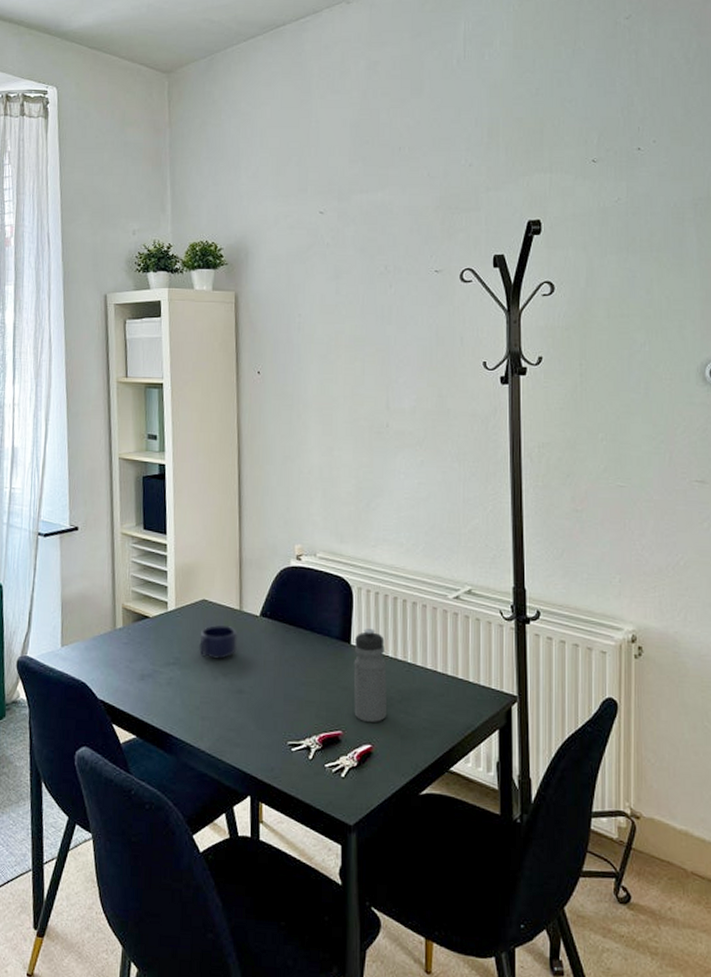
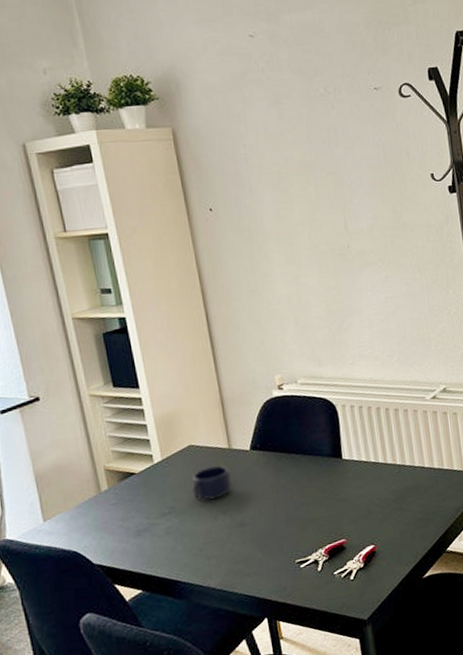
water bottle: present [353,628,387,723] -> none [346,440,385,526]

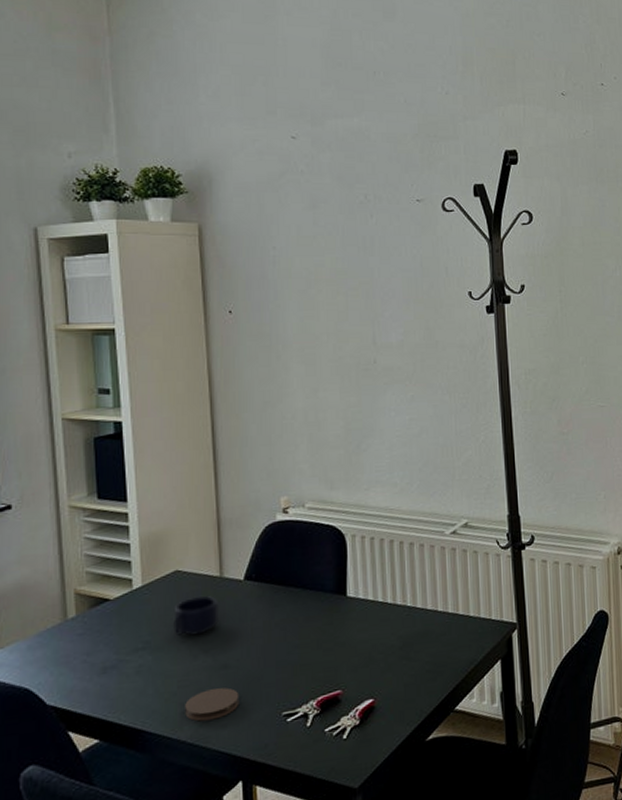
coaster: none [211,542,258,571] -> present [185,687,240,722]

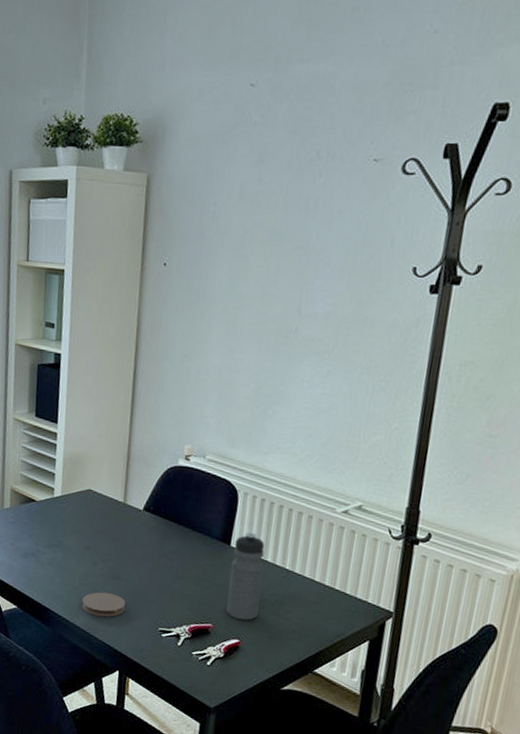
mug: present [173,596,220,636] -> none [81,514,120,547]
water bottle: none [351,576,389,676] -> present [226,532,265,621]

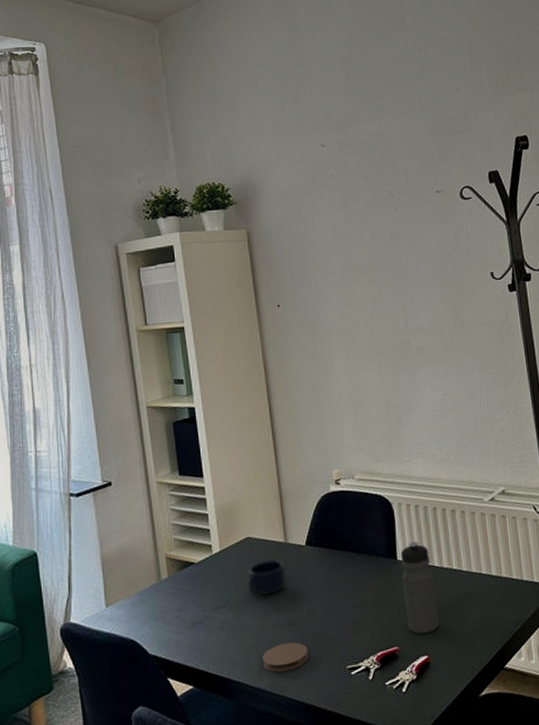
mug: none [81,514,120,547] -> present [247,560,288,595]

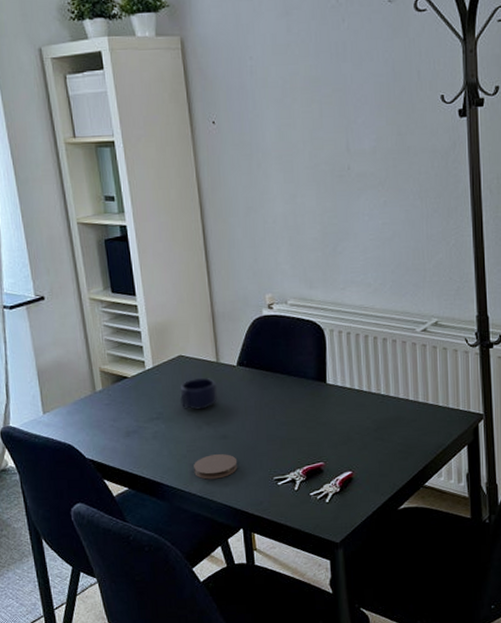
water bottle: present [401,541,440,635] -> none [330,366,365,452]

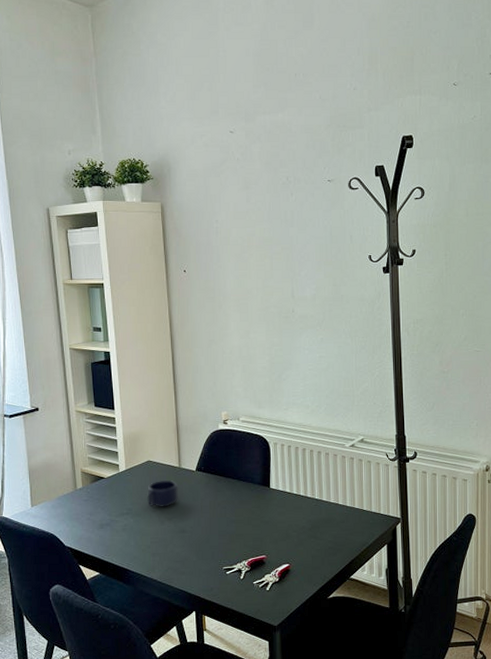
coaster: present [194,454,238,480] -> none [156,546,193,567]

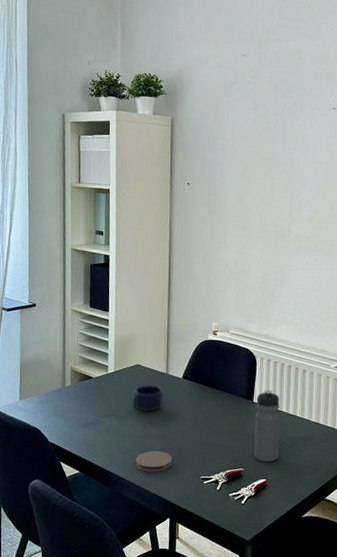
coaster: none [156,546,193,567] -> present [135,451,173,472]
water bottle: none [273,474,301,548] -> present [253,389,280,463]

